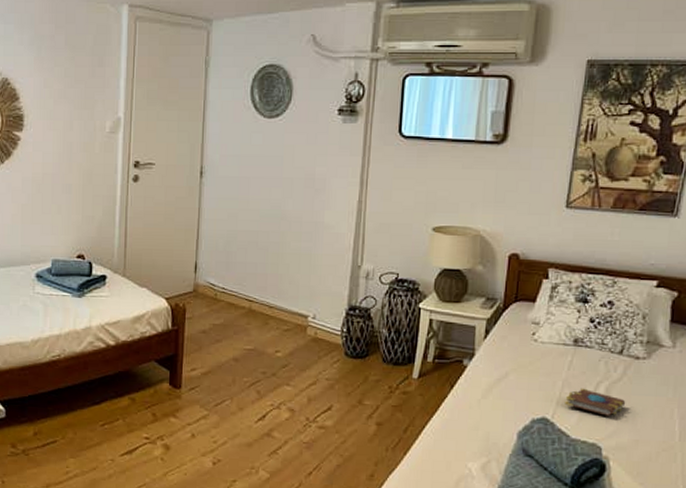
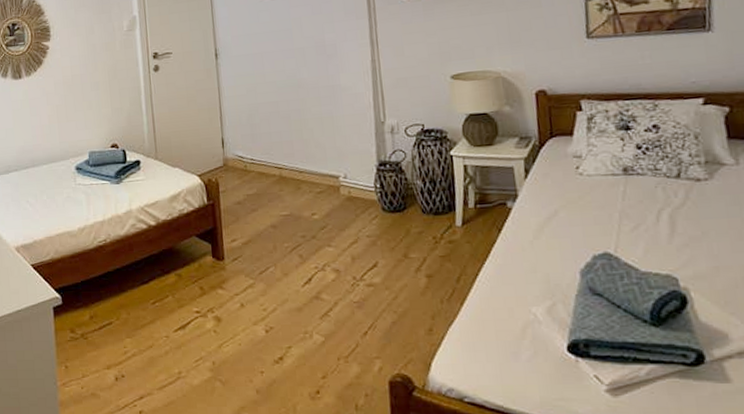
book: present [565,388,626,416] -> none [625,217,696,244]

